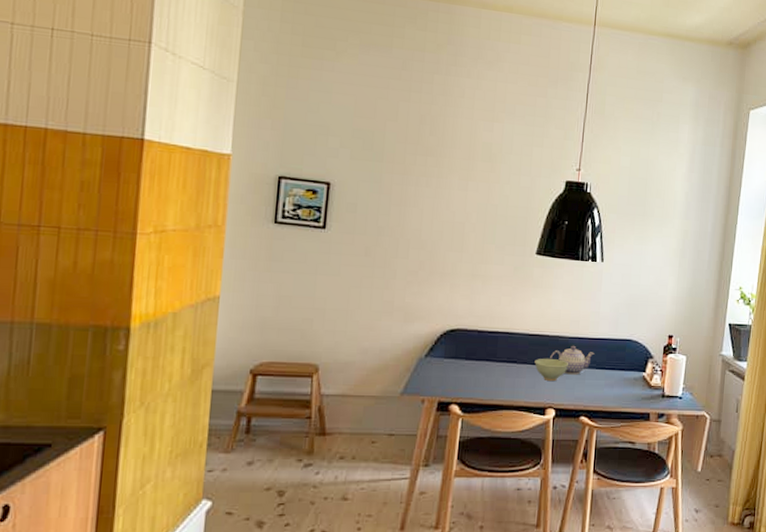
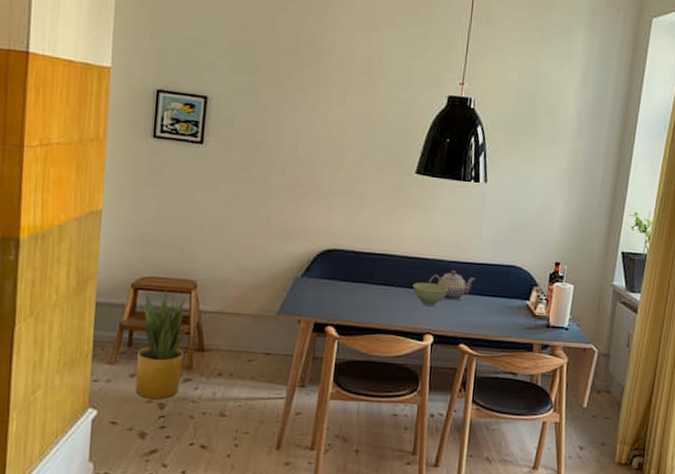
planter: none [253,375,309,487] -> present [135,290,187,400]

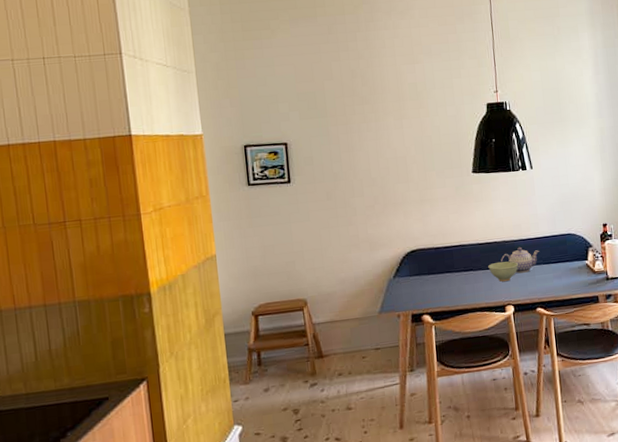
planter: present [135,290,187,400] -> none [261,310,308,408]

